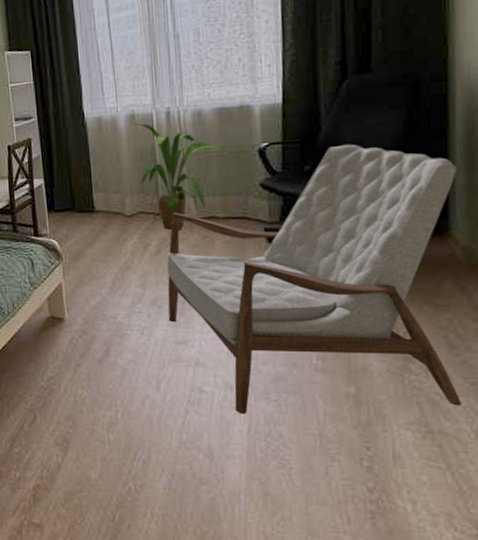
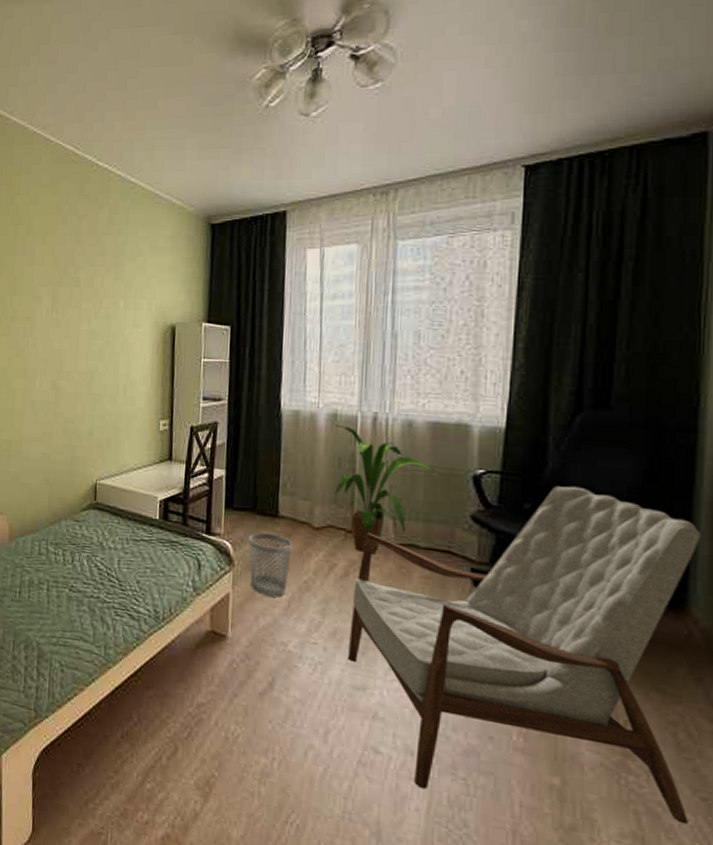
wastebasket: none [72,227,110,280] -> present [249,532,292,597]

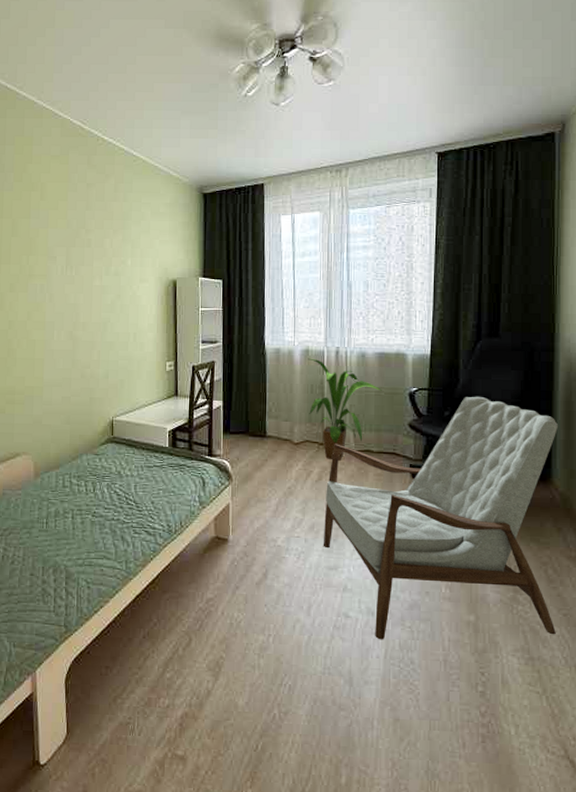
wastebasket: present [249,532,292,597] -> none [243,451,277,503]

